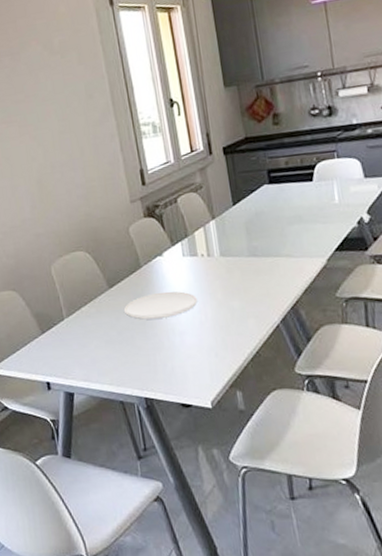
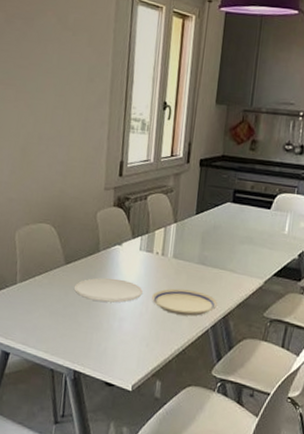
plate: none [208,285,281,316] -> present [152,288,217,316]

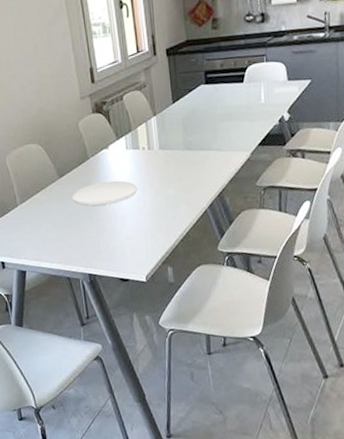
plate: present [152,288,217,316] -> none [147,176,210,202]

